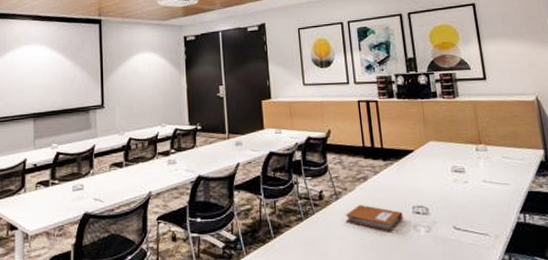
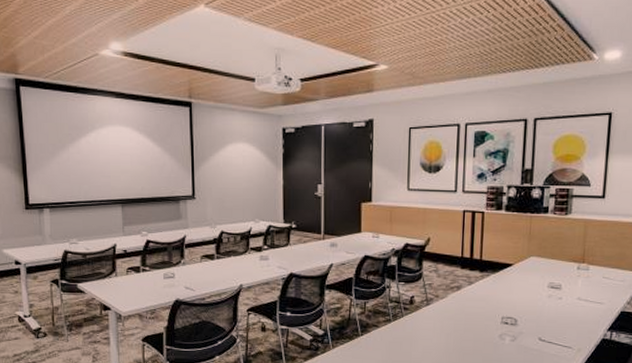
notebook: present [345,204,403,231] -> none [433,311,491,337]

